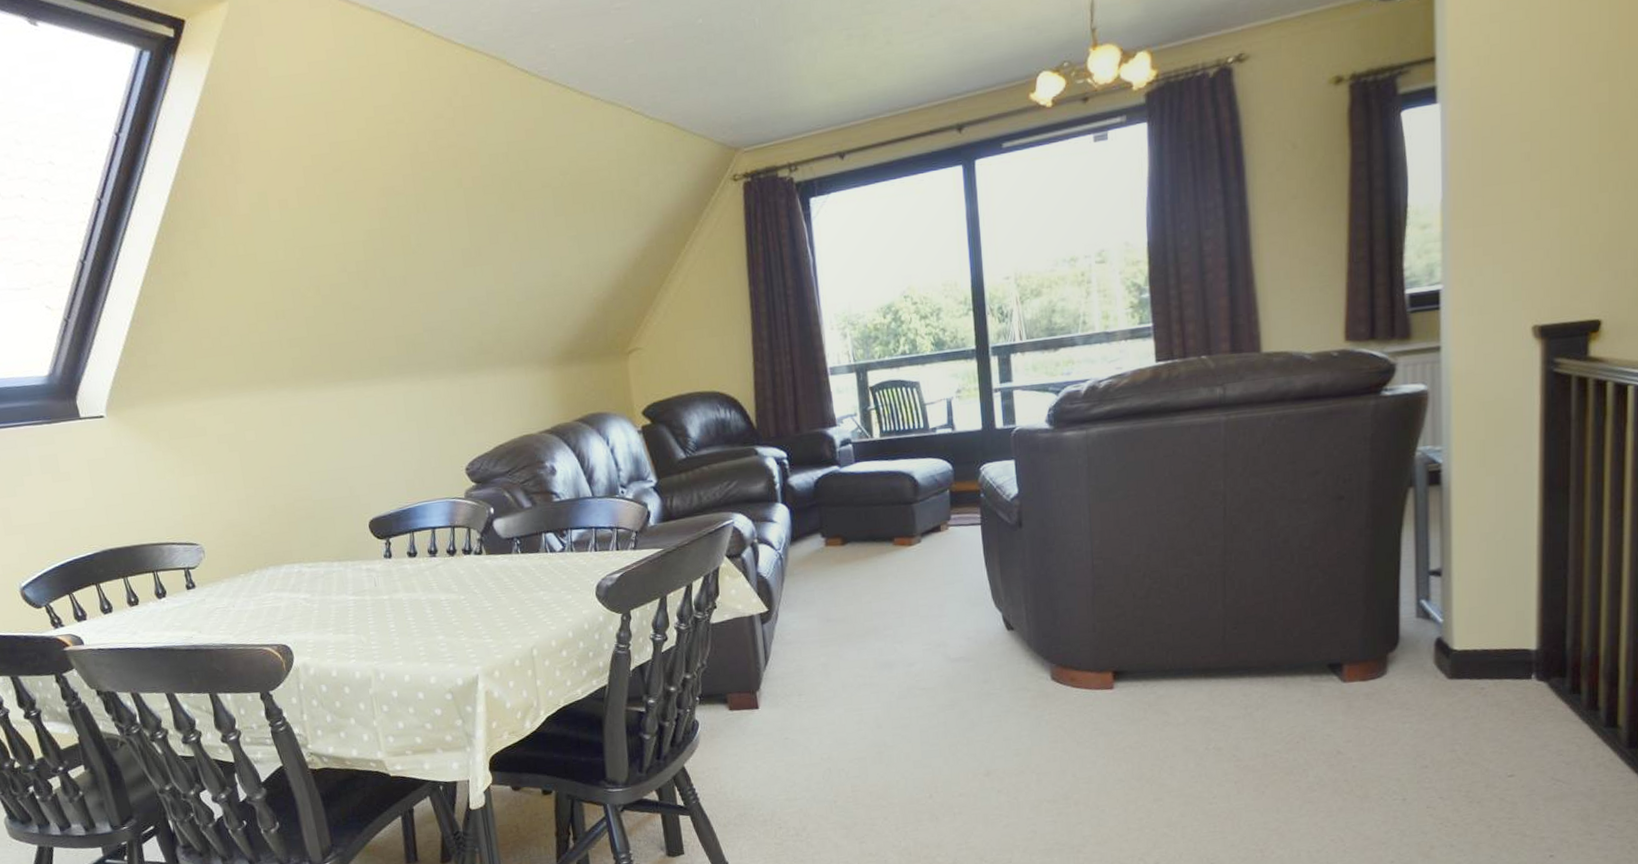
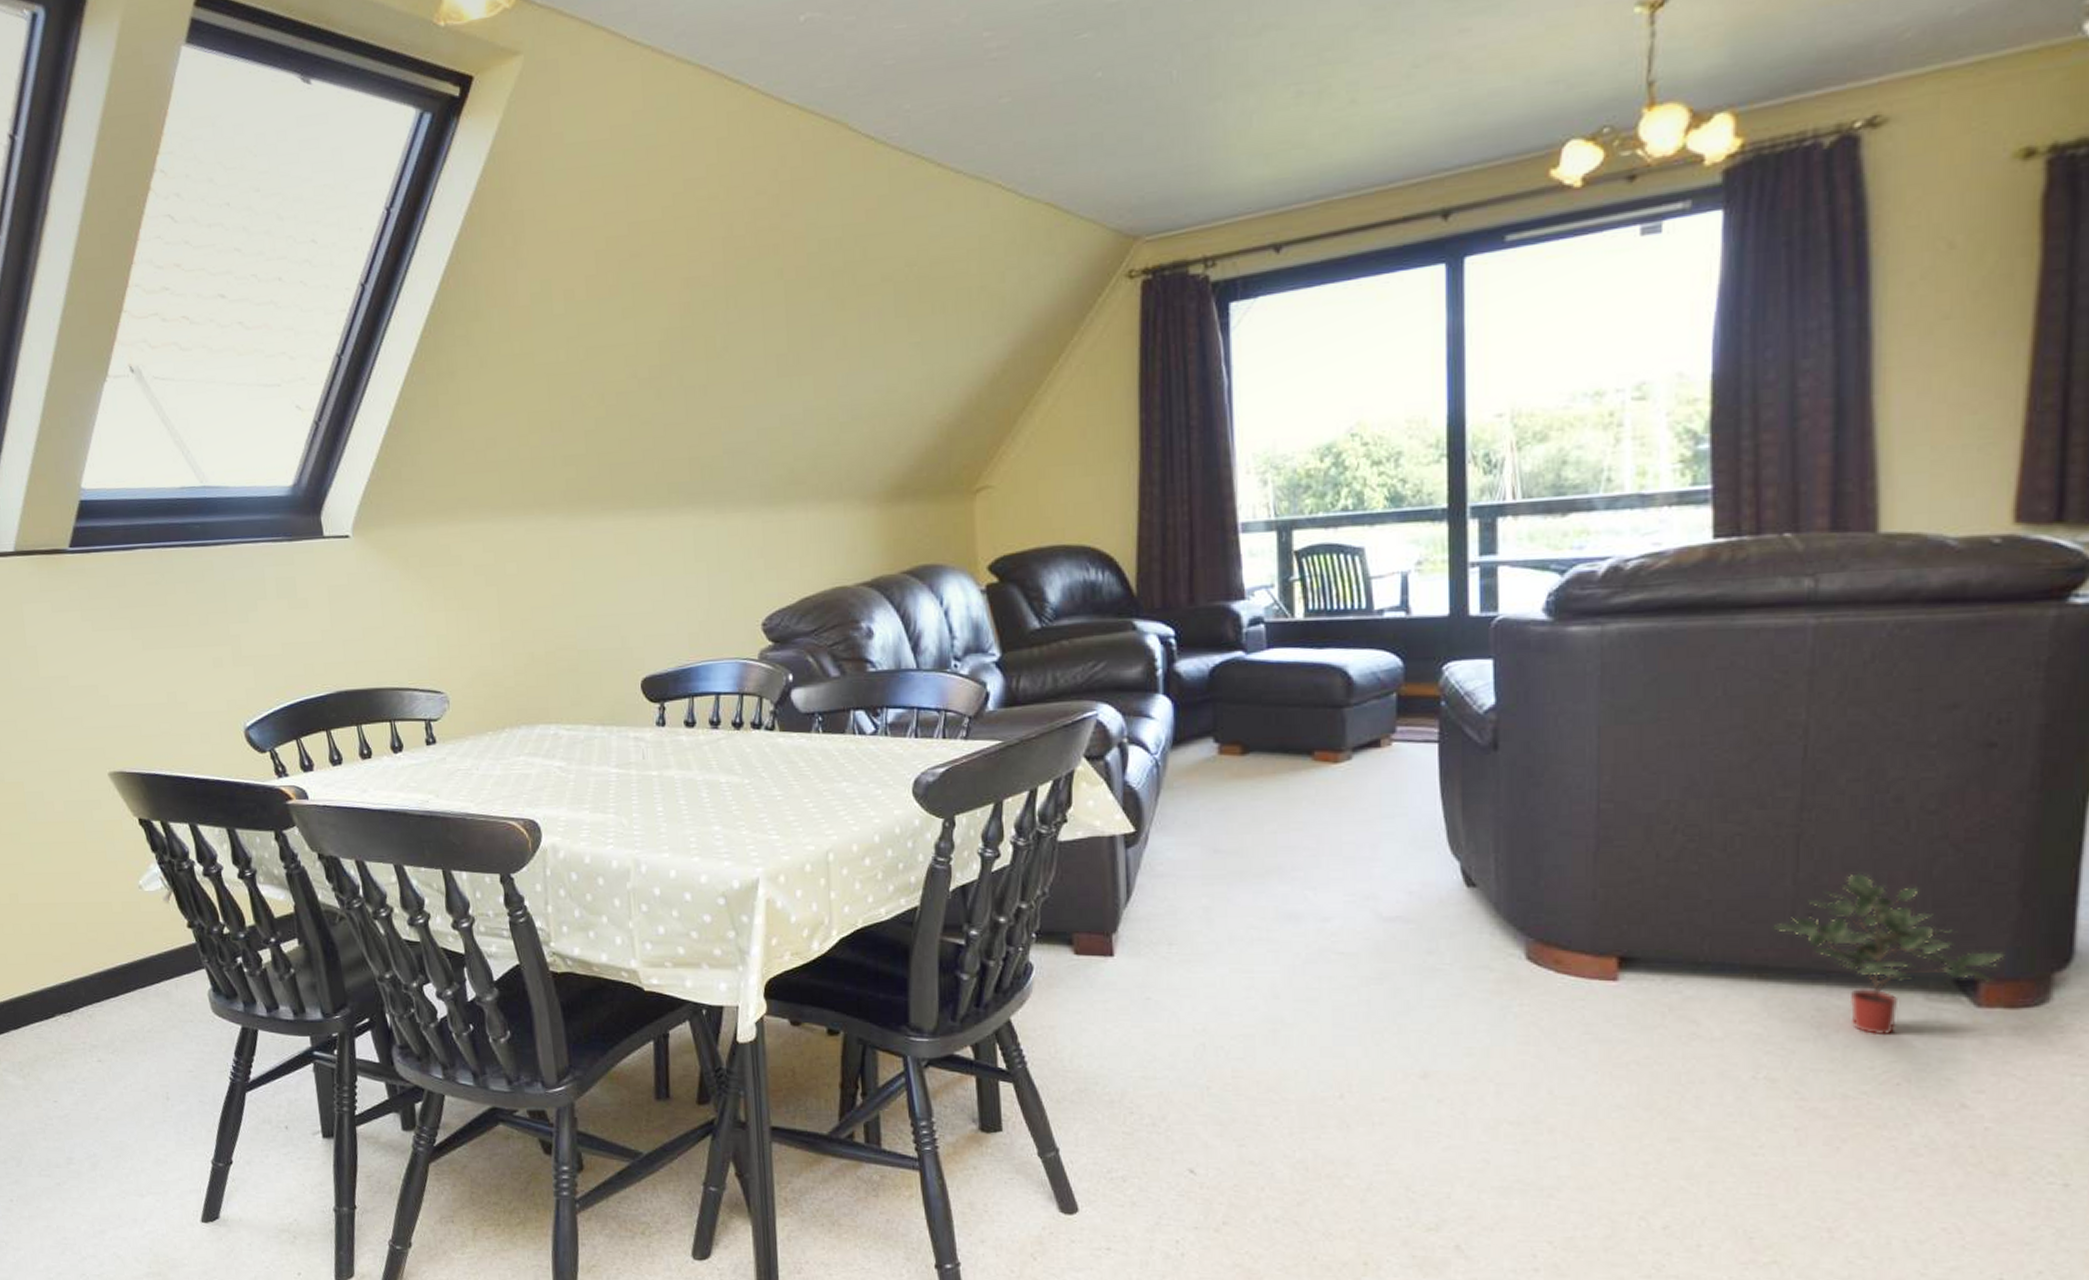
potted plant: none [1211,595,1358,710] -> present [1771,872,2006,1036]

